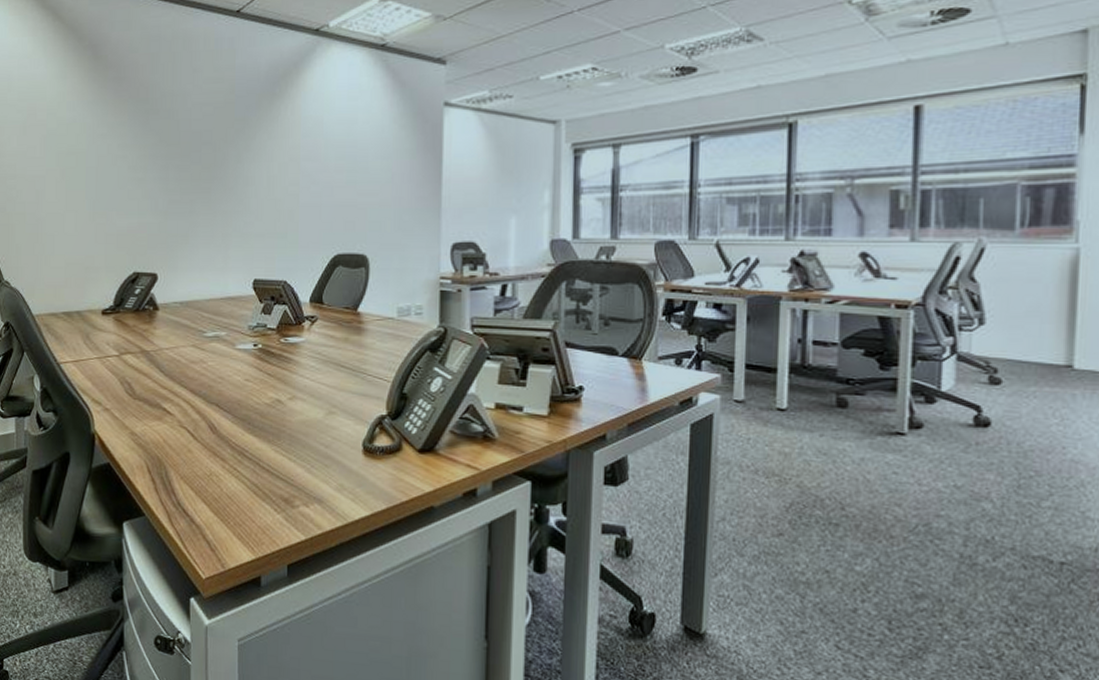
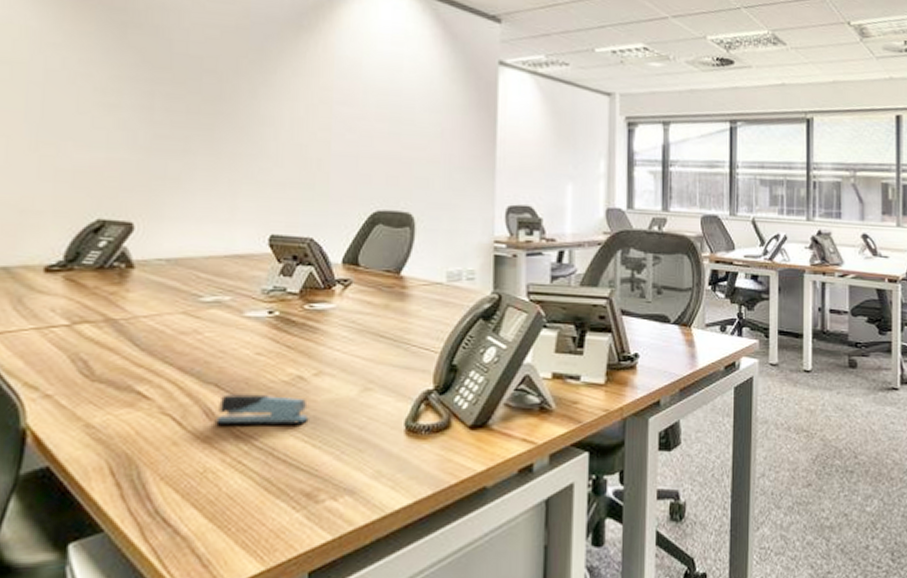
stapler: none [216,413,286,441] -> present [214,394,309,425]

